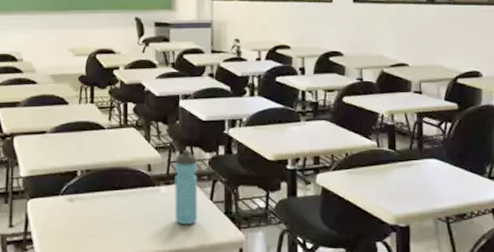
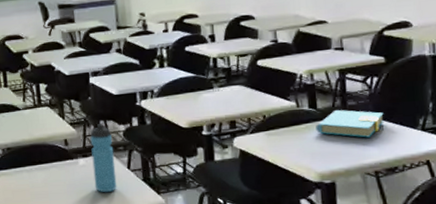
book: none [394,153,456,182] -> present [316,110,384,138]

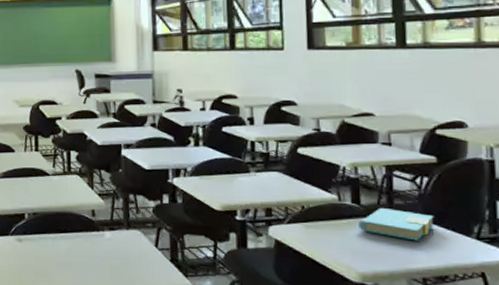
water bottle: present [90,124,117,193] -> none [118,198,143,270]

